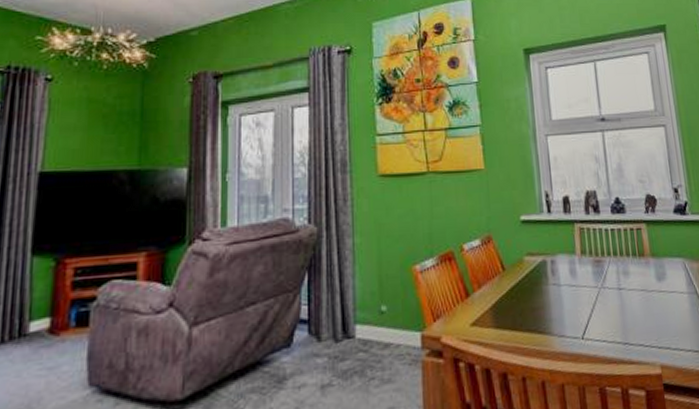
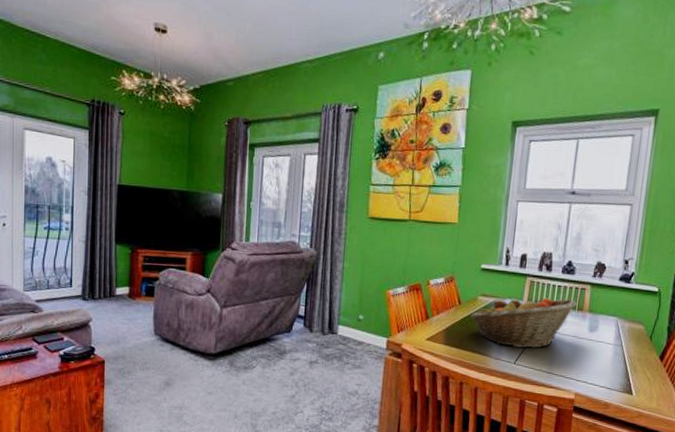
fruit basket: none [519,244,636,317] -> present [470,296,577,349]

